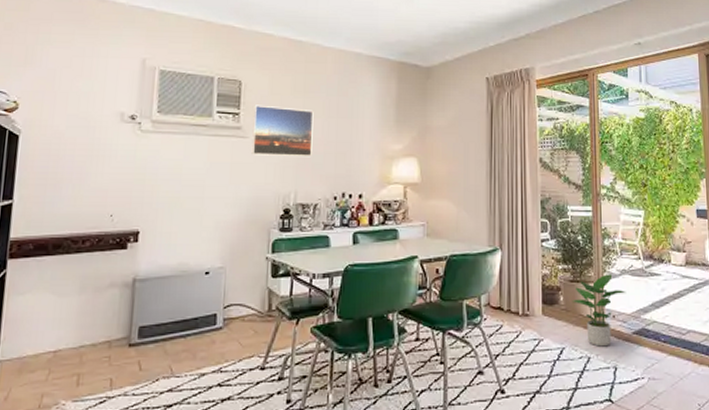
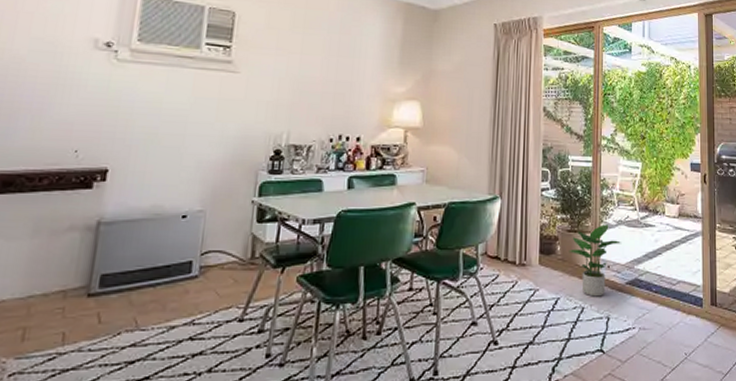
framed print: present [251,105,314,157] -> none [242,38,313,97]

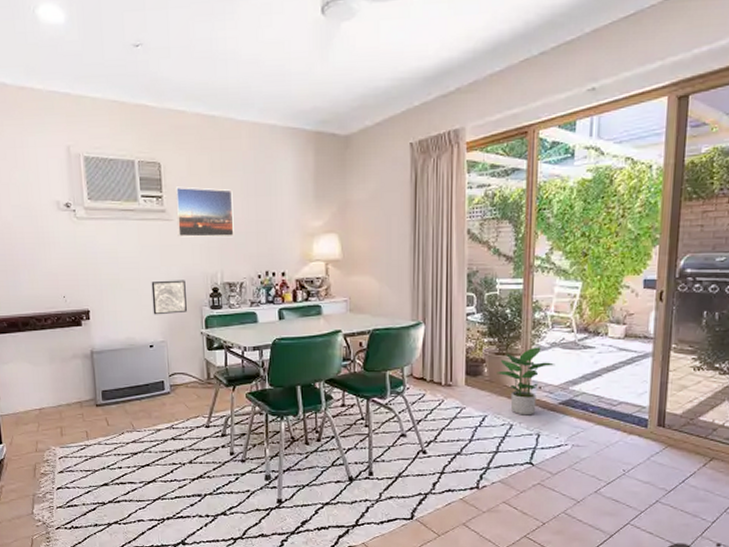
wall art: none [194,138,243,179] -> present [151,280,187,315]
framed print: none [242,38,313,97] -> present [175,186,234,238]

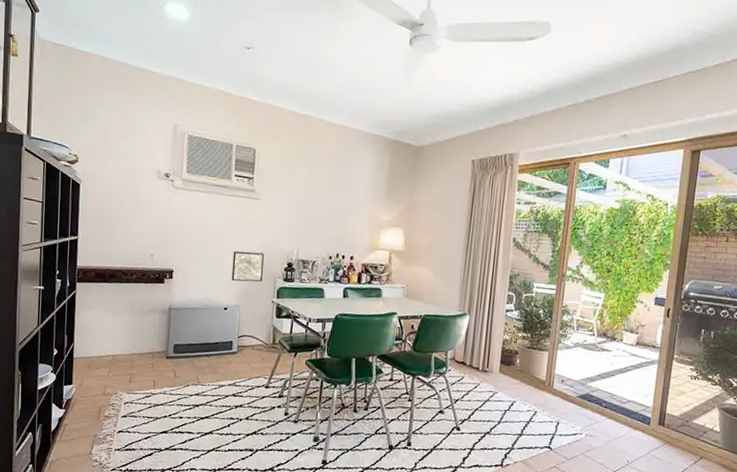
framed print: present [175,186,234,238] -> none [262,171,316,221]
potted plant: present [497,347,556,415] -> none [527,345,577,405]

